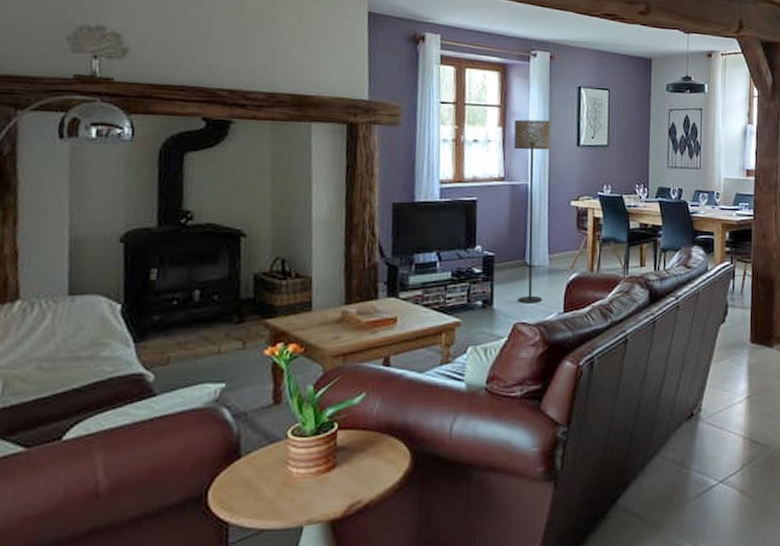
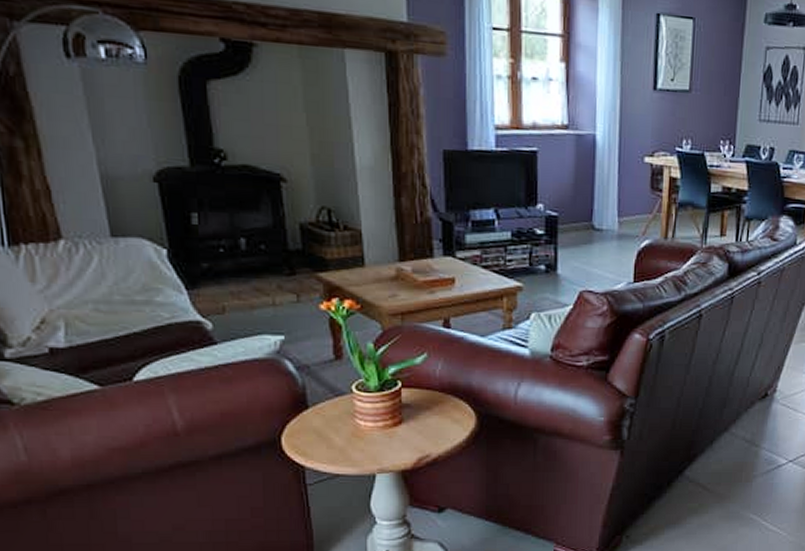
floor lamp: present [513,119,551,303] -> none [579,53,623,271]

